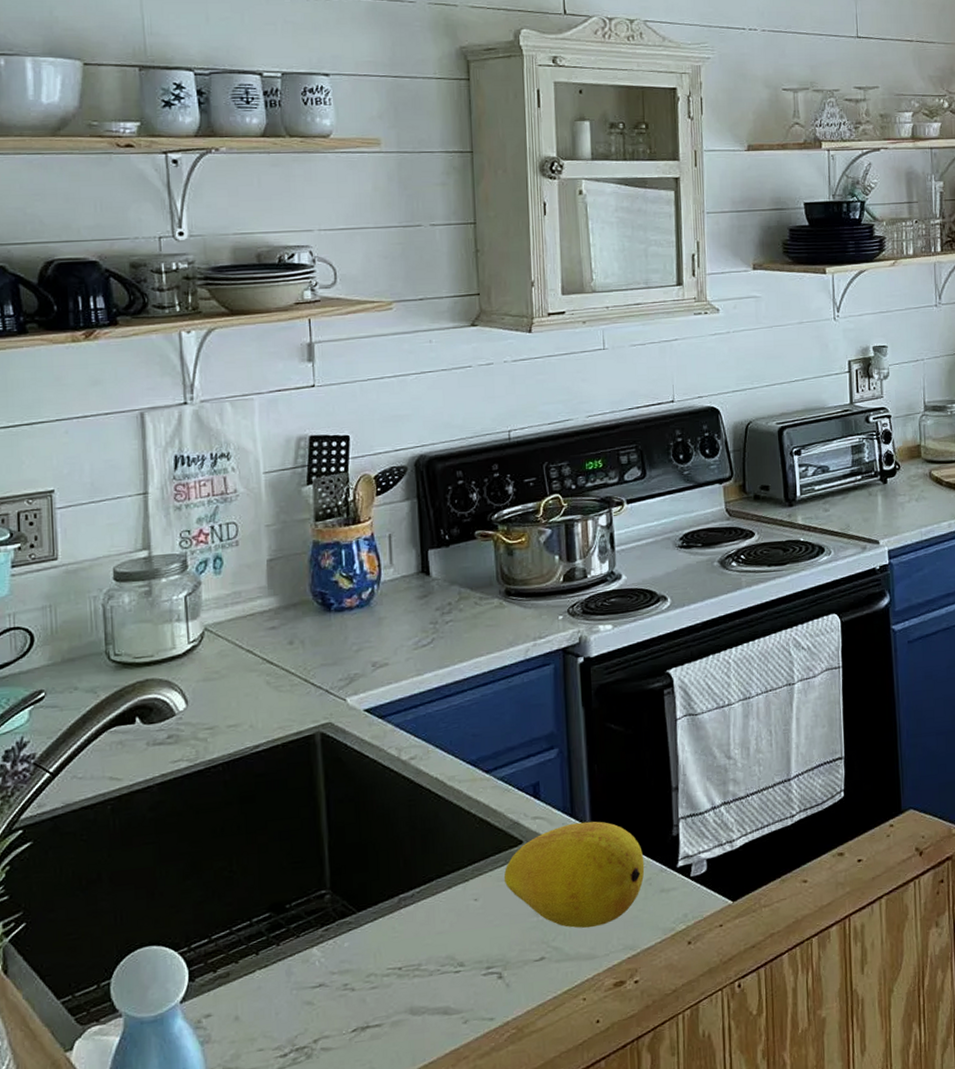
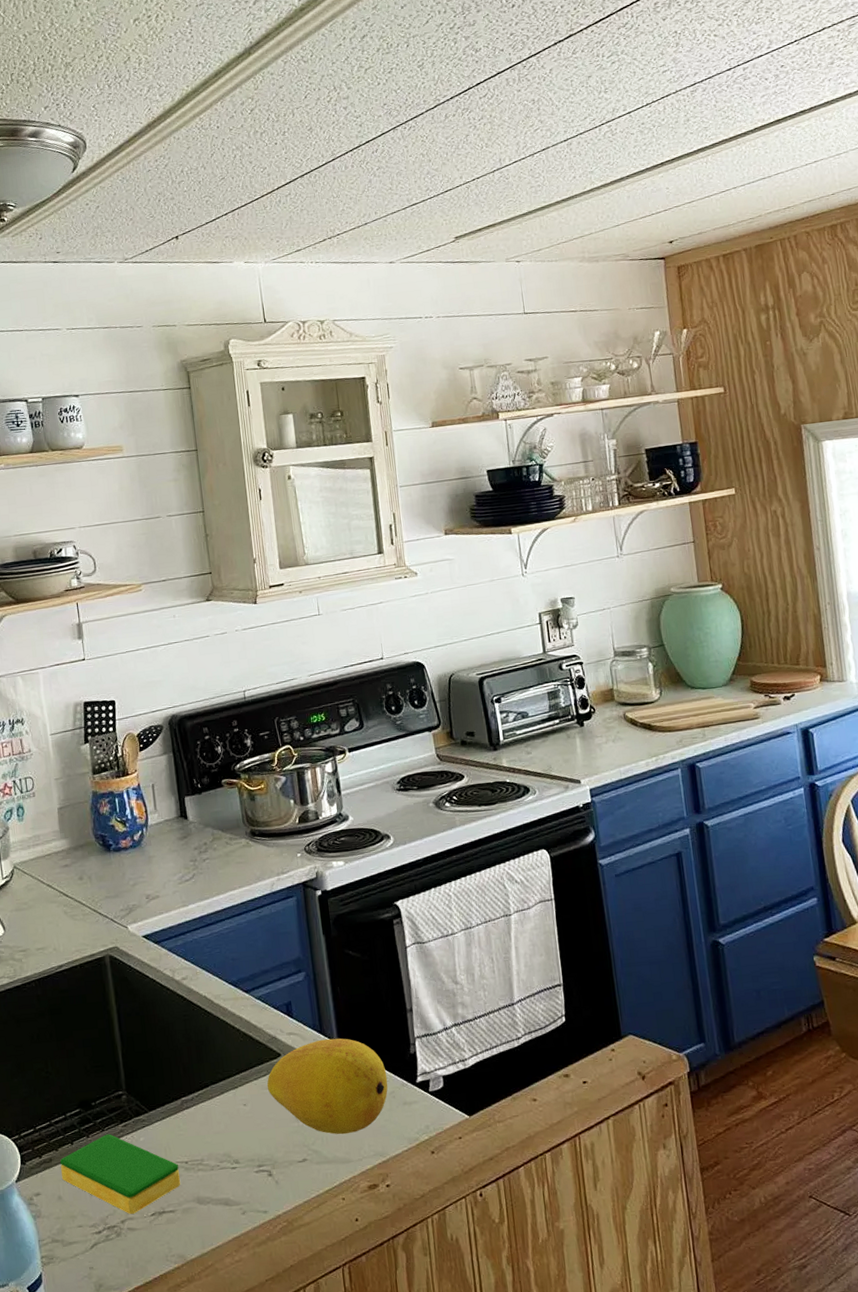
dish sponge: none [239,940,390,1032] -> present [59,1134,180,1214]

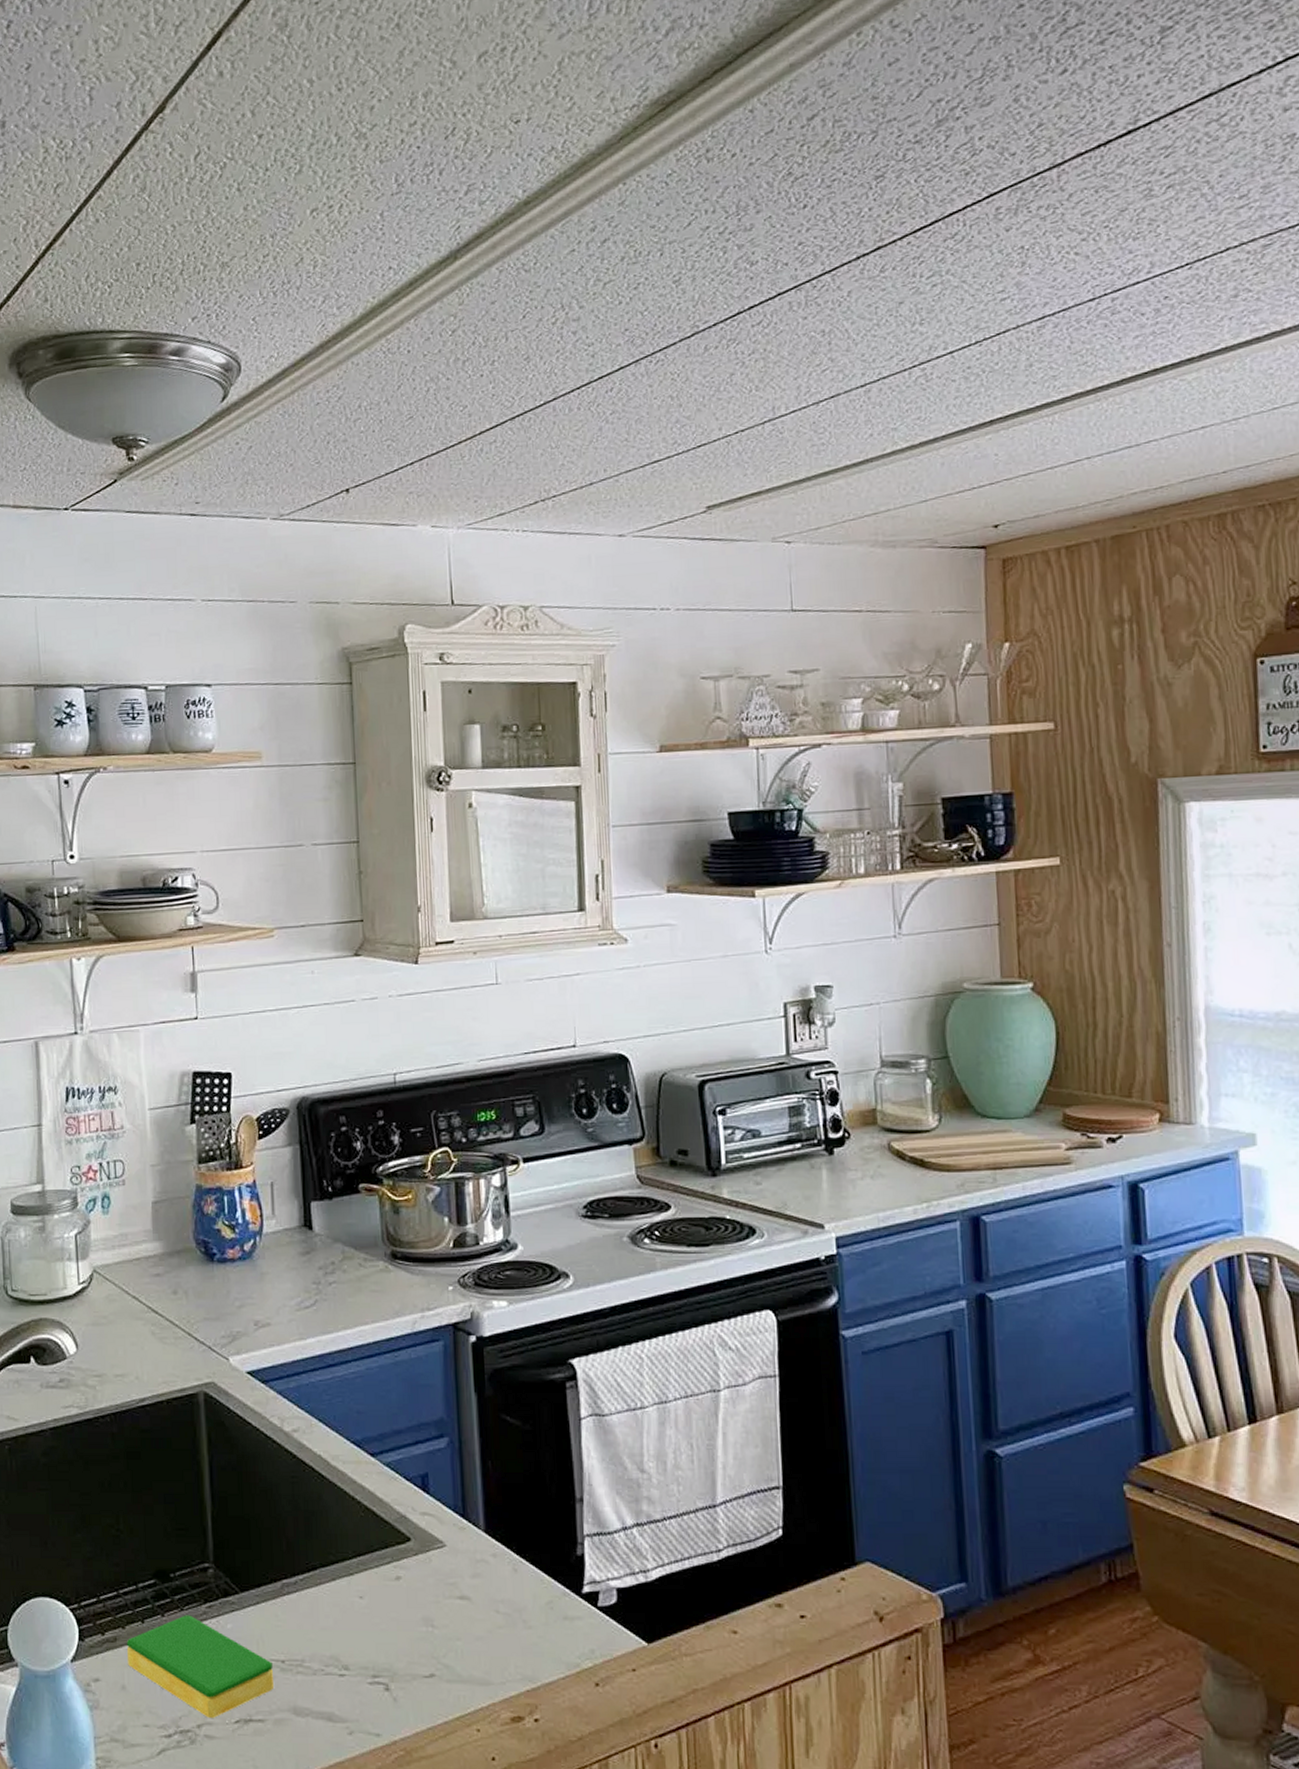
fruit: present [267,1038,388,1135] -> none [390,1525,545,1649]

